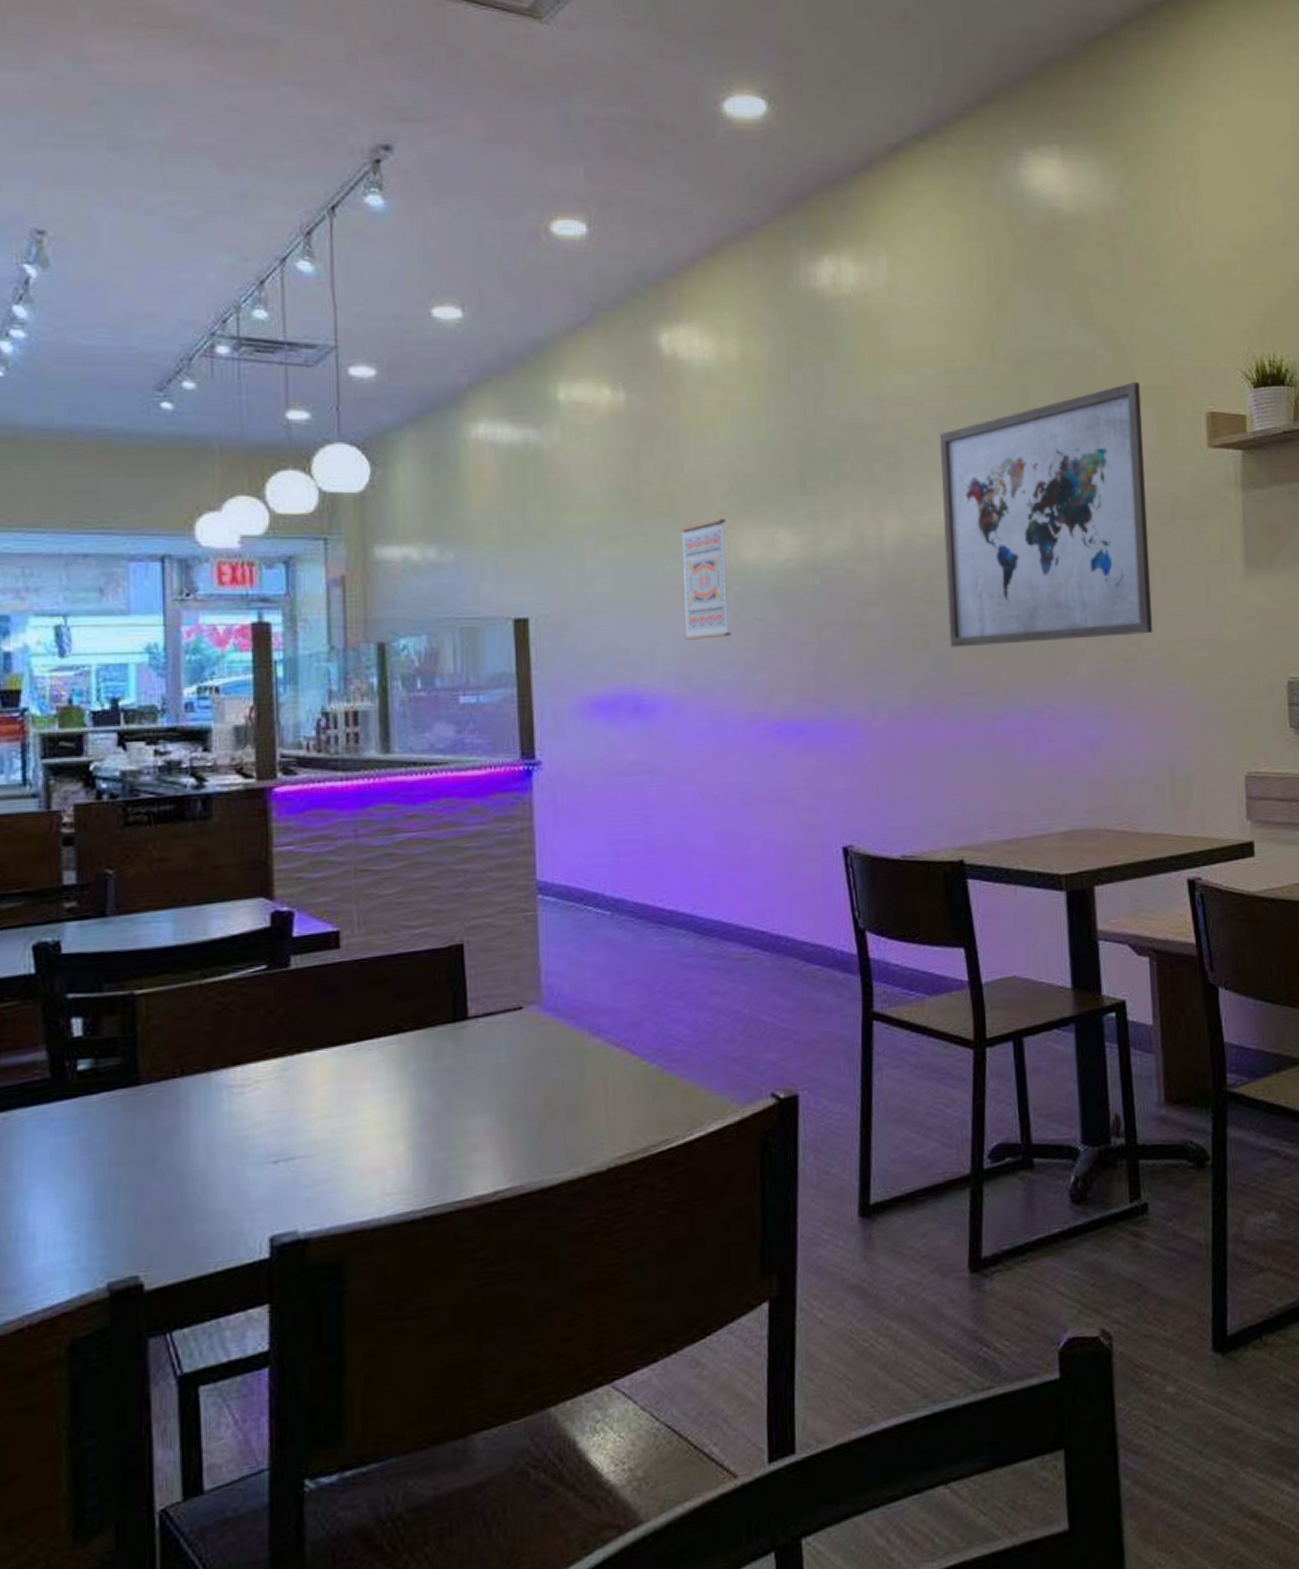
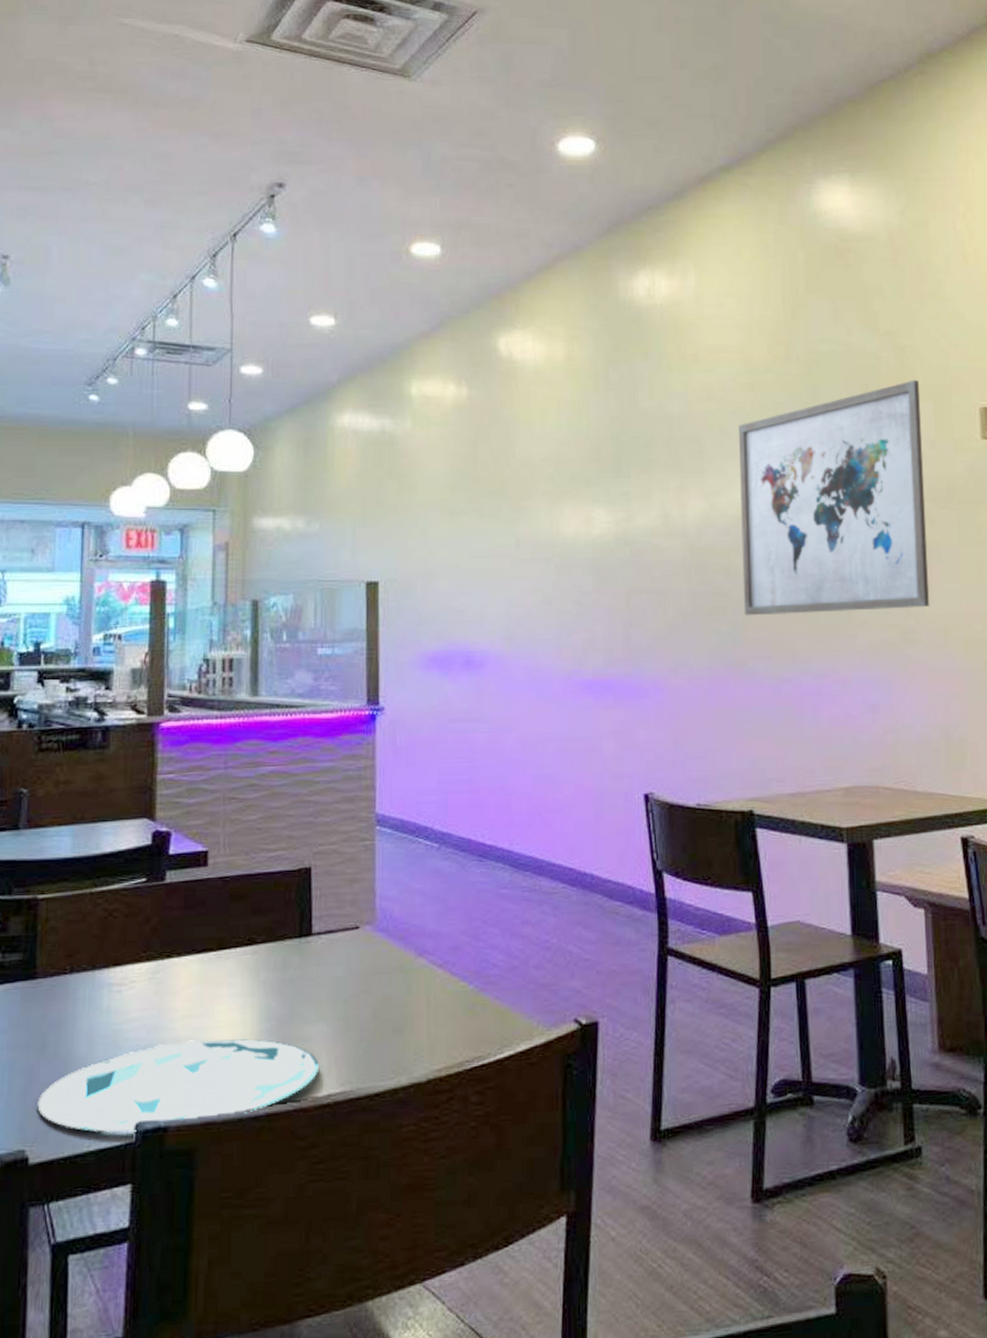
plate: none [150,1136,482,1250] -> present [37,1039,319,1133]
wall art: present [679,519,732,640] -> none [509,498,551,604]

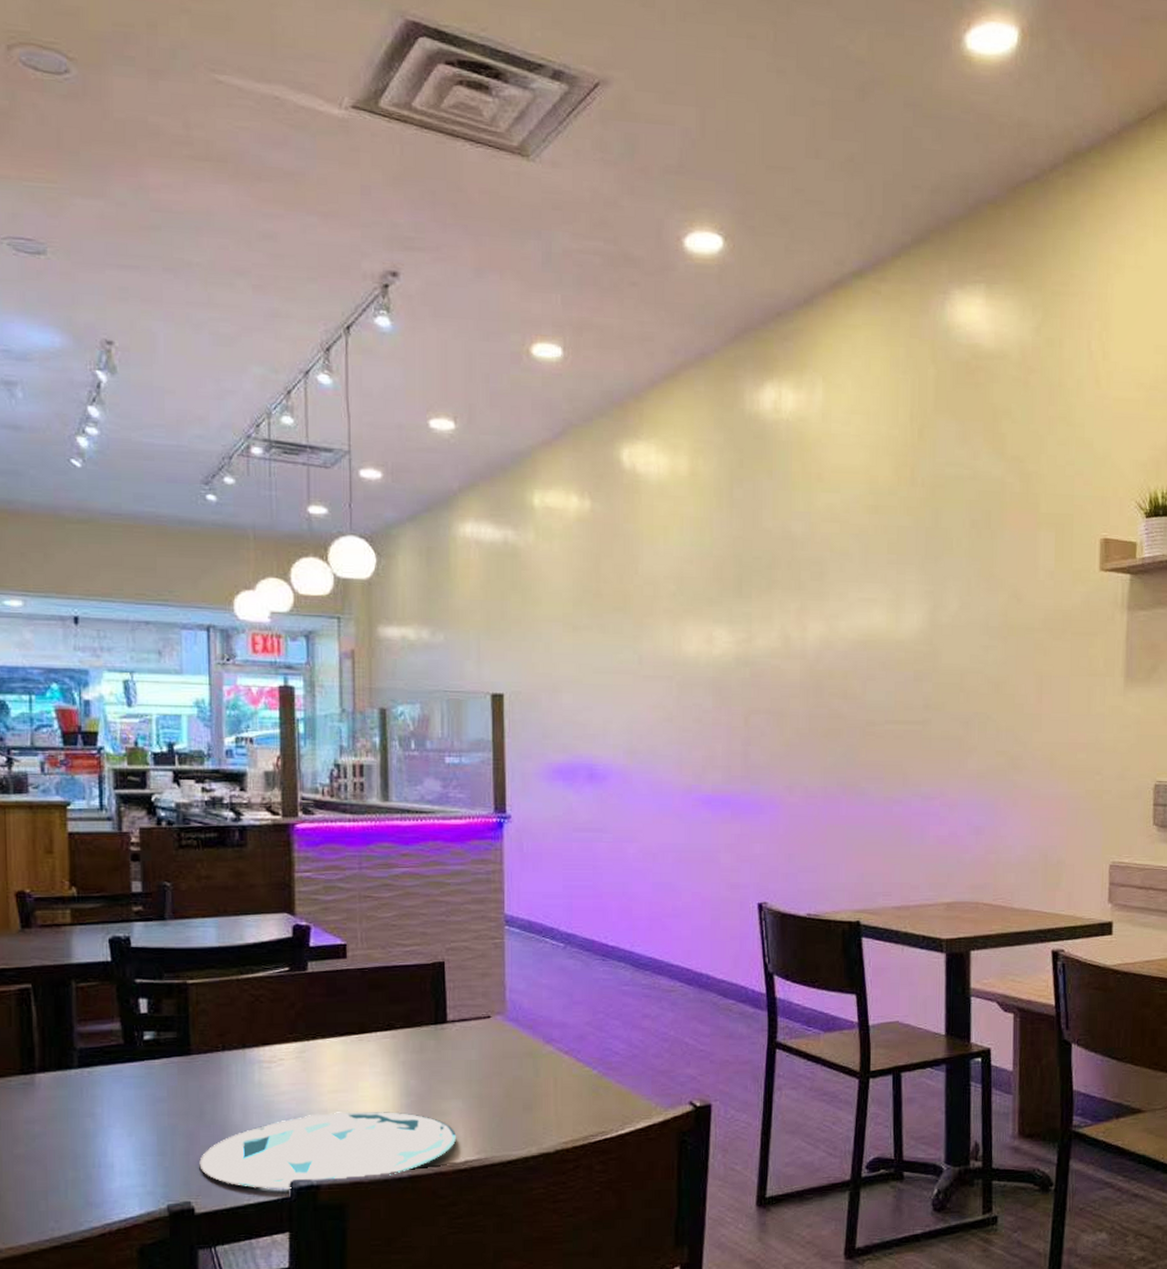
wall art: present [739,380,930,616] -> none [859,507,1043,739]

